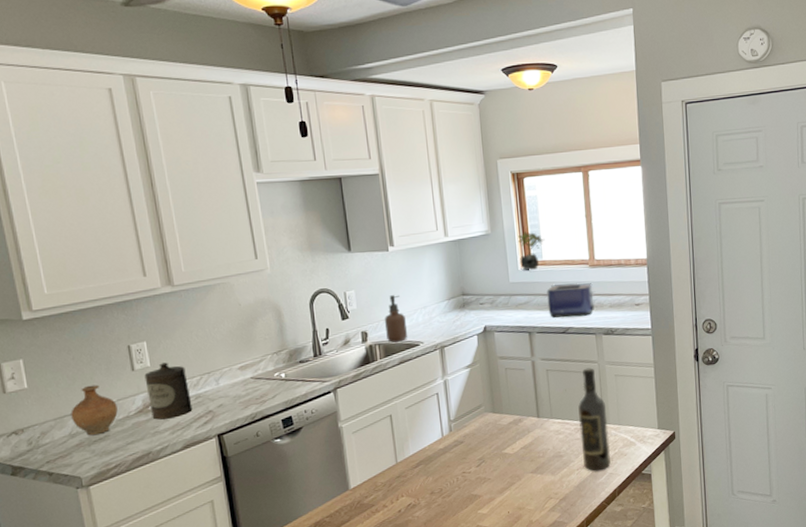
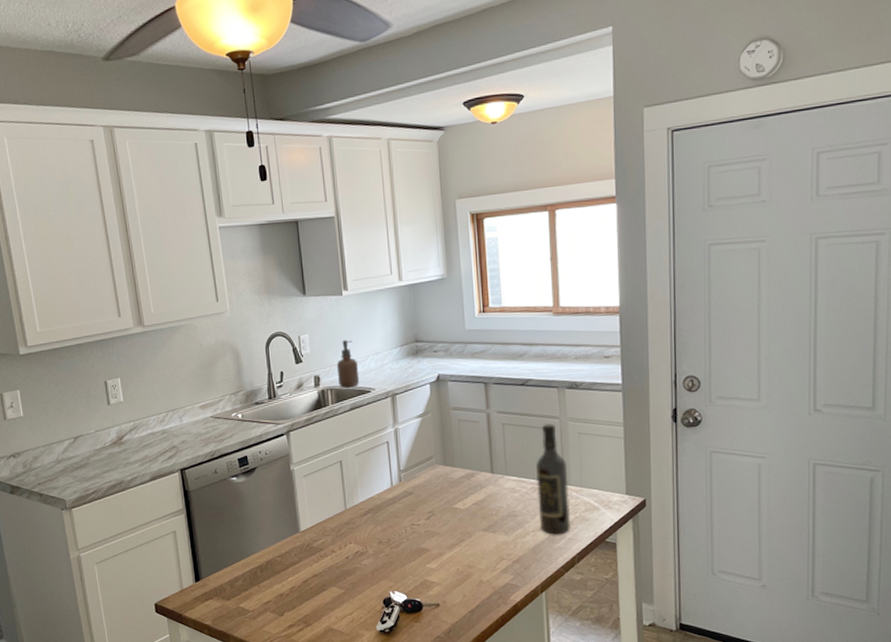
ceramic jug: present [71,385,118,436] -> none [57,416,96,463]
canister: present [144,362,193,420] -> none [118,398,159,452]
succulent plant: present [517,231,545,271] -> none [475,276,505,318]
toaster: present [547,283,596,318] -> none [505,332,559,368]

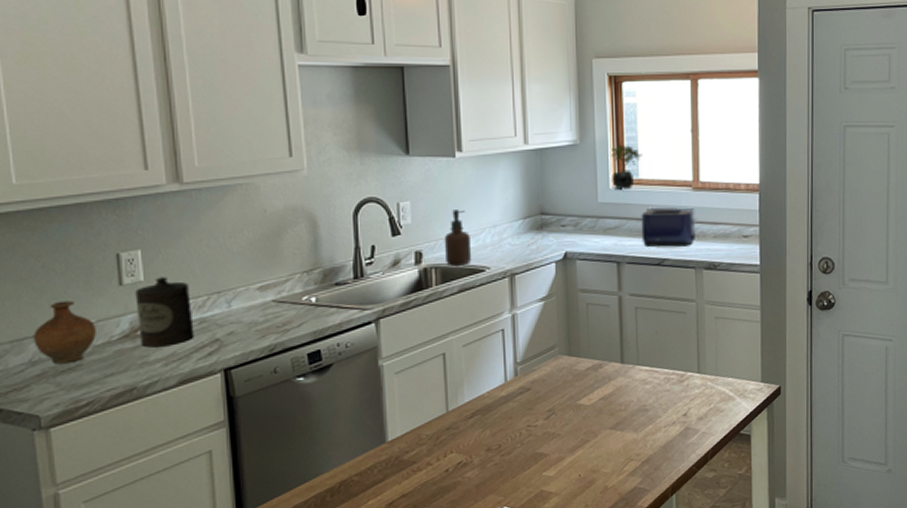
ceramic jug: none [57,416,96,463] -> present [33,300,96,365]
canister: none [118,398,159,452] -> present [135,277,194,348]
succulent plant: none [475,276,505,318] -> present [610,144,643,191]
toaster: none [505,332,559,368] -> present [641,209,698,247]
wine bottle: present [536,423,571,534] -> none [669,307,705,429]

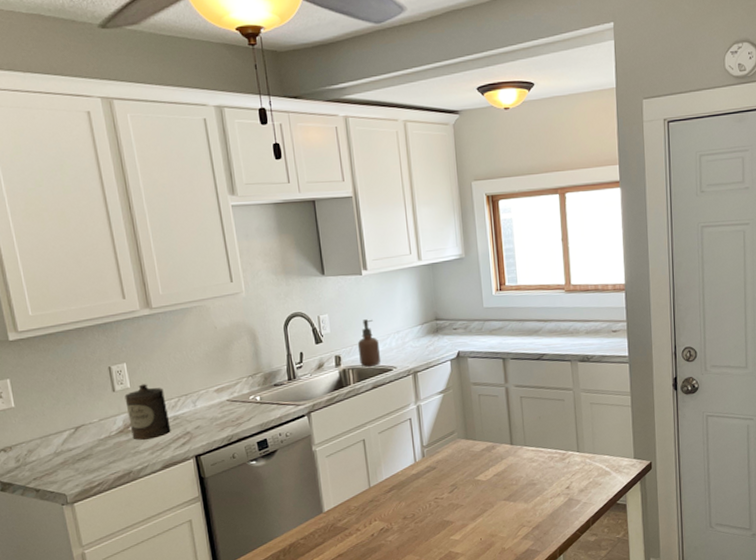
ceramic jug: present [33,300,96,365] -> none [55,405,100,455]
succulent plant: present [610,144,643,191] -> none [492,255,520,296]
toaster: present [641,209,698,247] -> none [521,309,571,344]

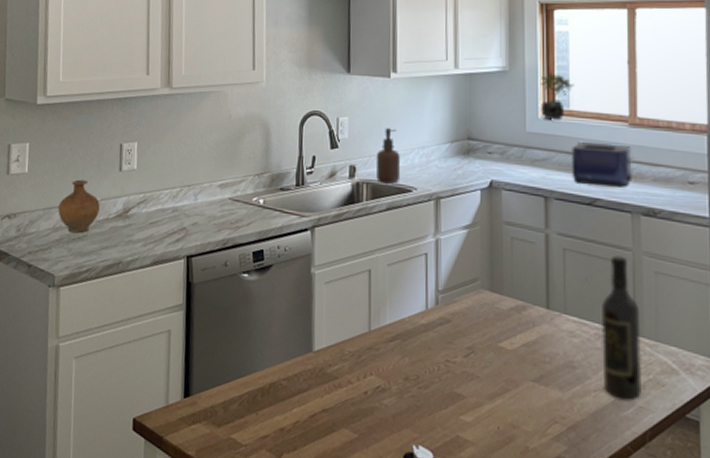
ceramic jug: none [55,405,100,455] -> present [58,179,100,233]
canister: present [124,384,171,440] -> none [129,167,168,229]
succulent plant: none [492,255,520,296] -> present [540,73,574,121]
toaster: none [521,309,571,344] -> present [571,144,635,187]
wine bottle: none [552,395,585,499] -> present [600,255,643,399]

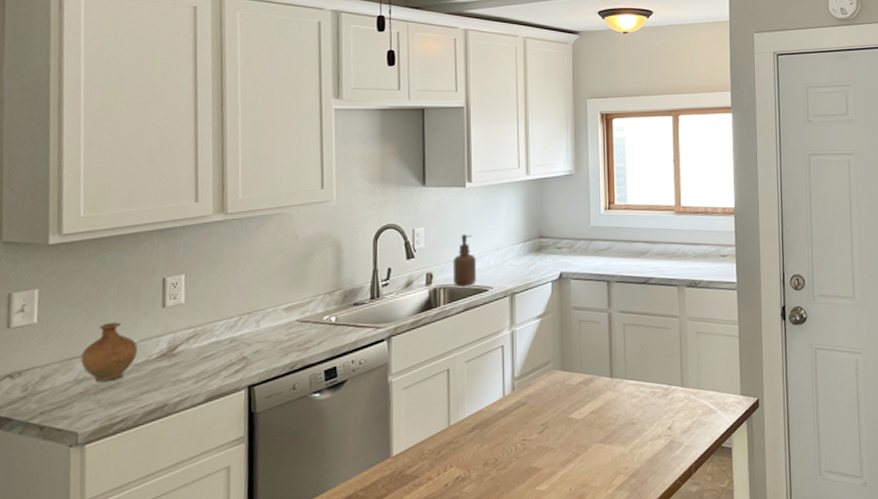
succulent plant: present [540,73,574,121] -> none [602,173,631,215]
toaster: present [571,144,635,187] -> none [629,231,680,266]
wine bottle: present [600,255,643,399] -> none [655,323,689,442]

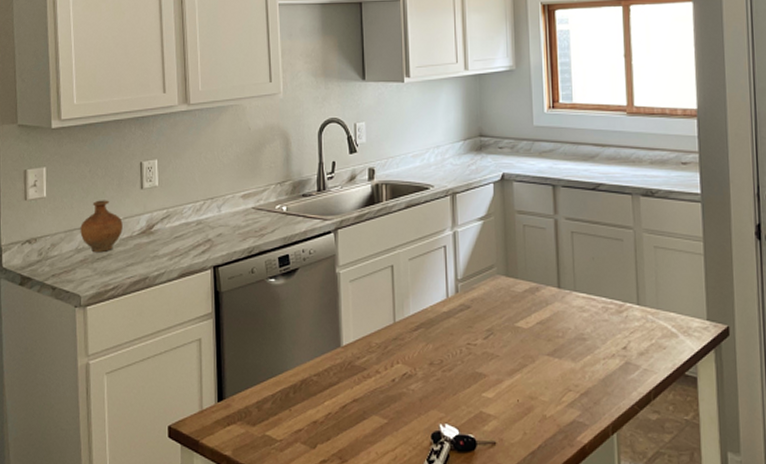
soap dispenser: present [452,234,477,286] -> none [393,130,418,183]

